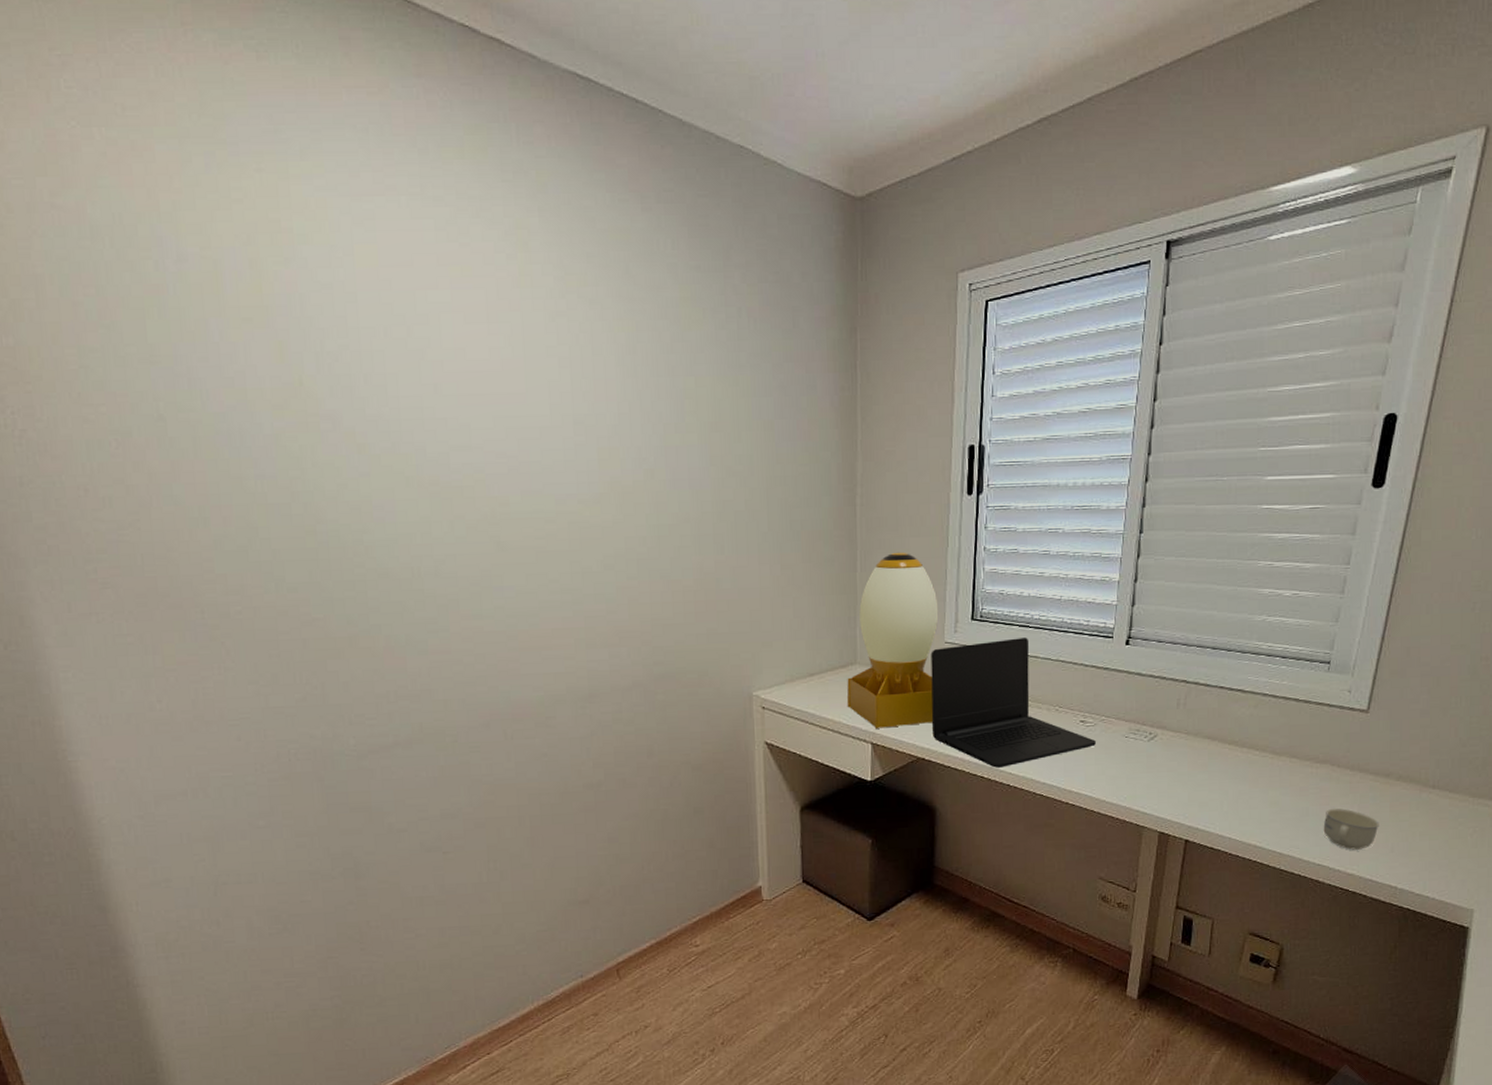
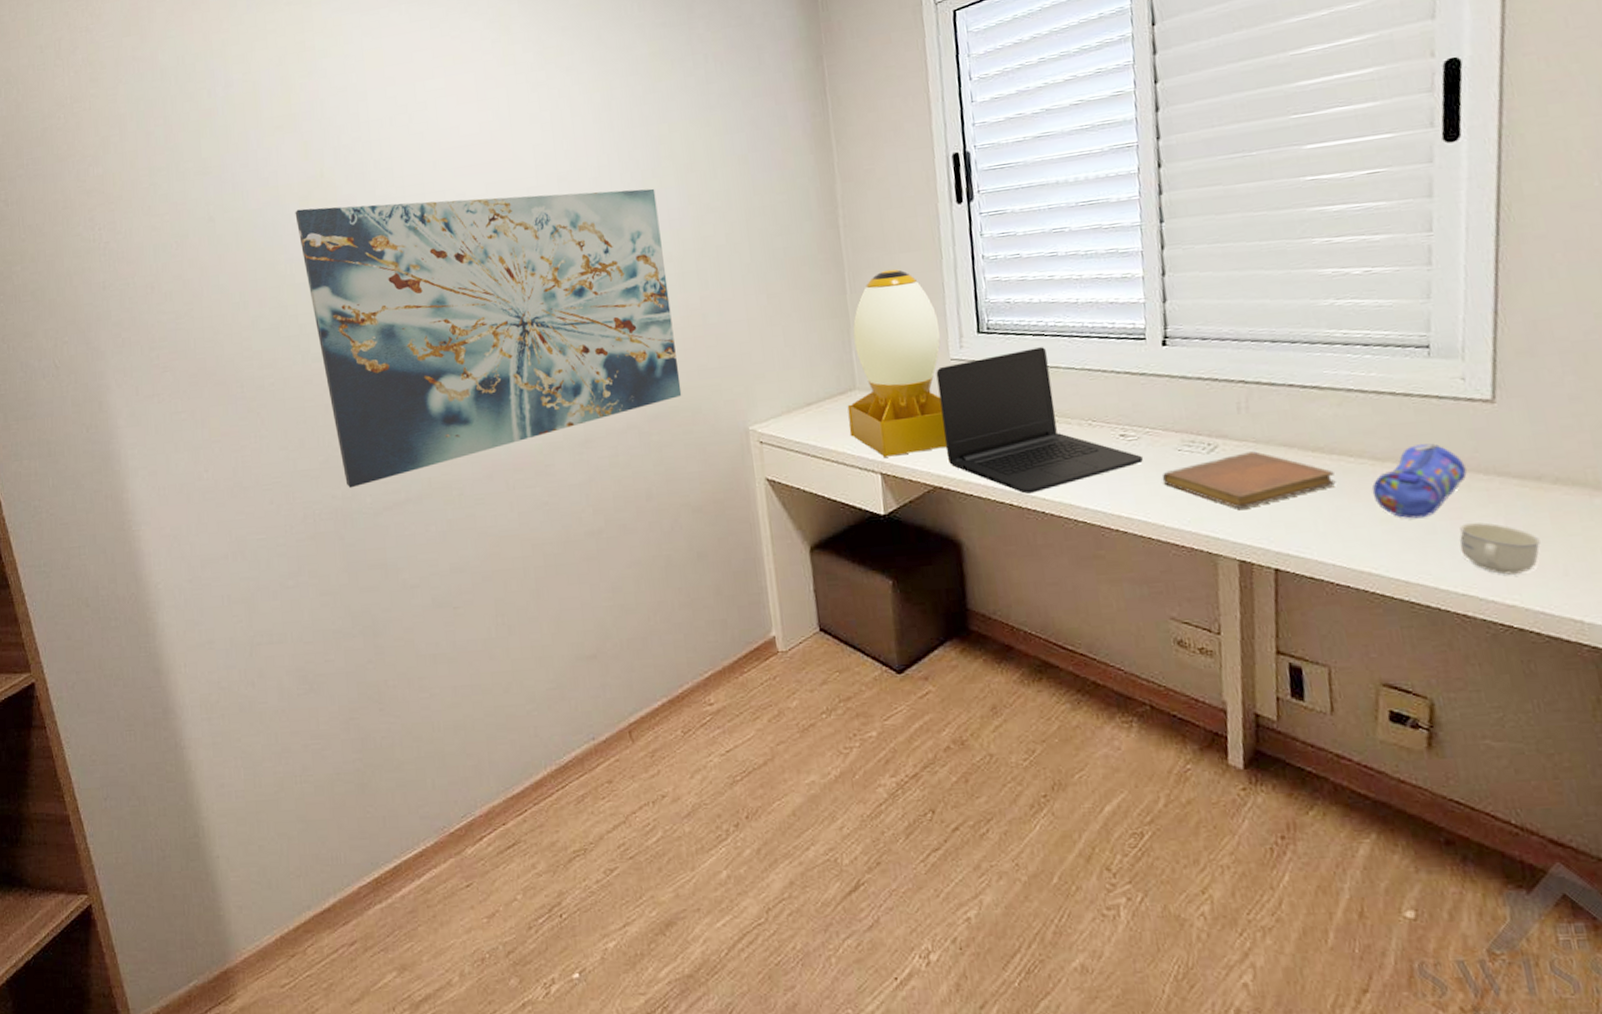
wall art: none [267,419,690,729] -> present [295,188,682,488]
notebook: none [1109,741,1242,789] -> present [1161,451,1336,509]
pencil case: none [1268,743,1338,804] -> present [1372,443,1467,519]

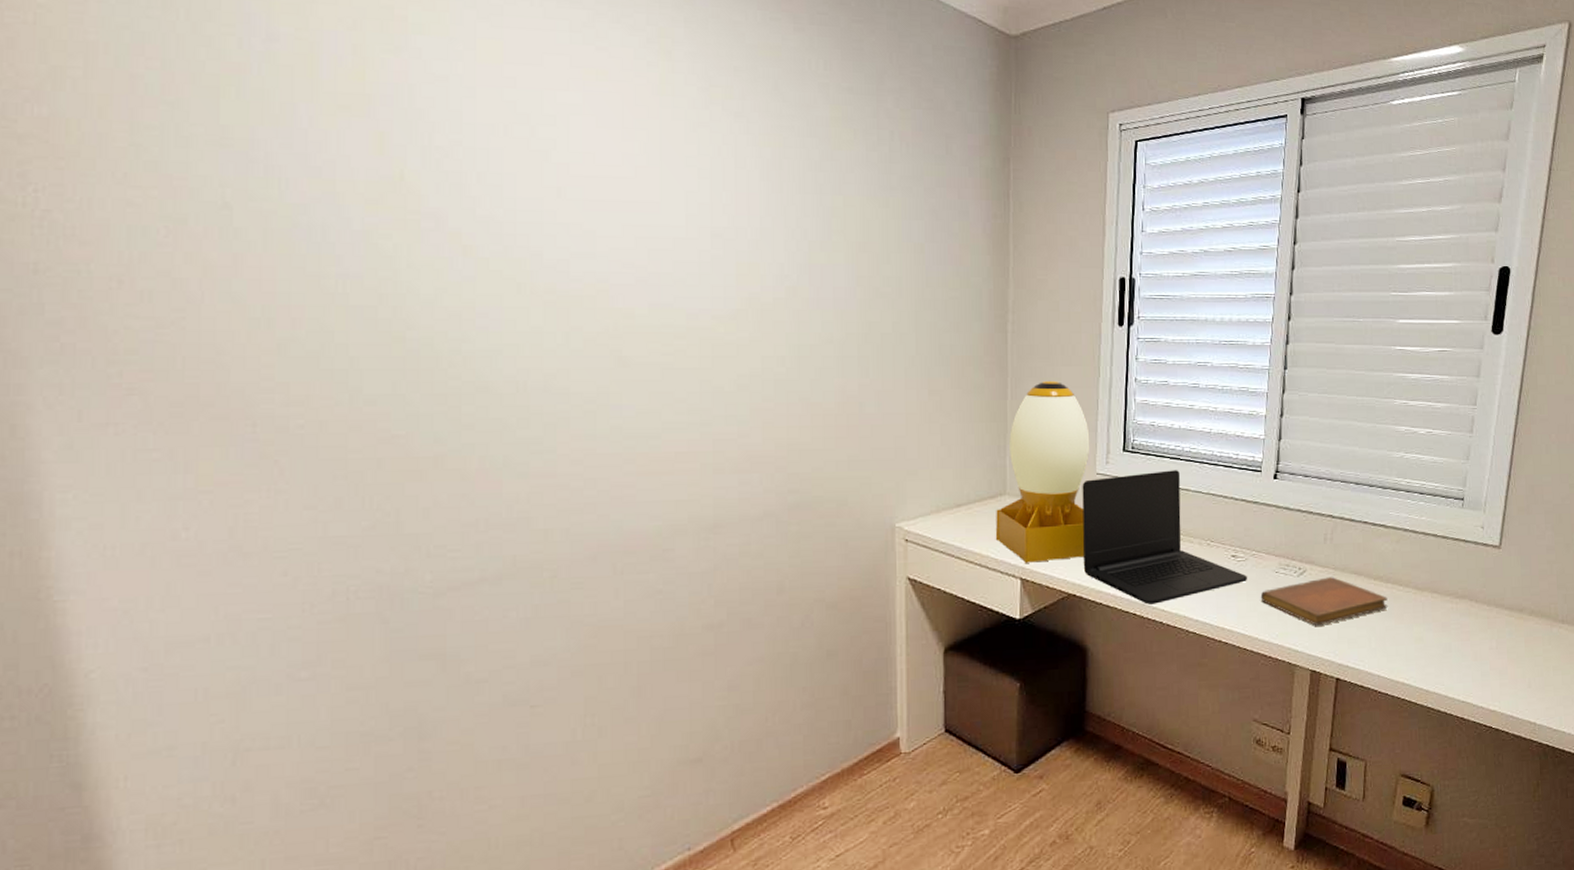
wall art: present [295,188,682,488] -> none [357,214,828,562]
pencil case: present [1372,443,1467,519] -> none [1412,578,1476,639]
cup: present [1459,522,1540,575] -> none [1465,644,1516,686]

